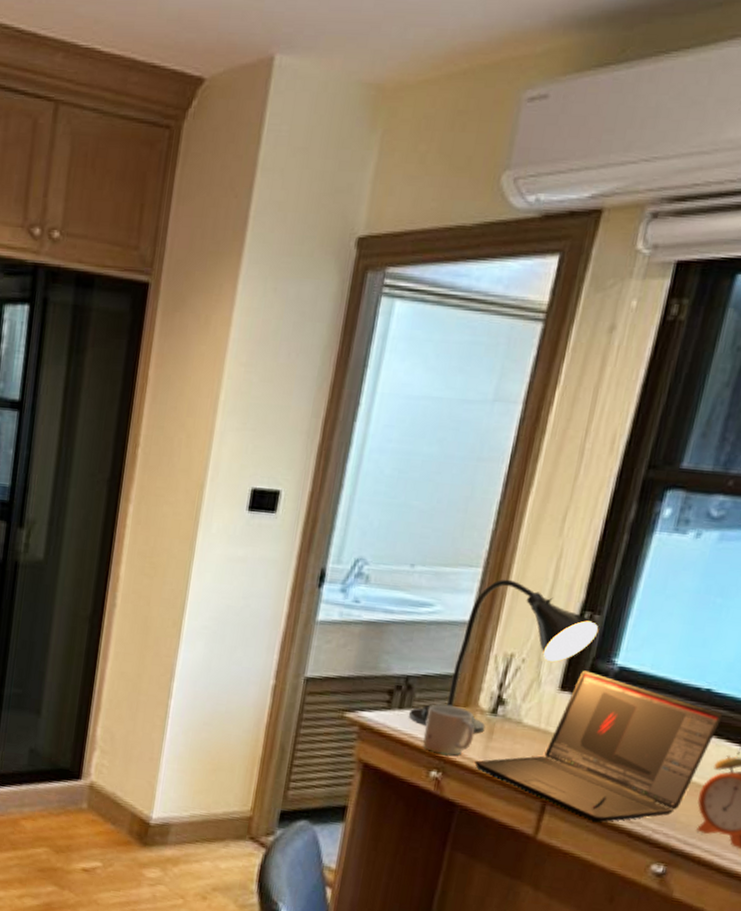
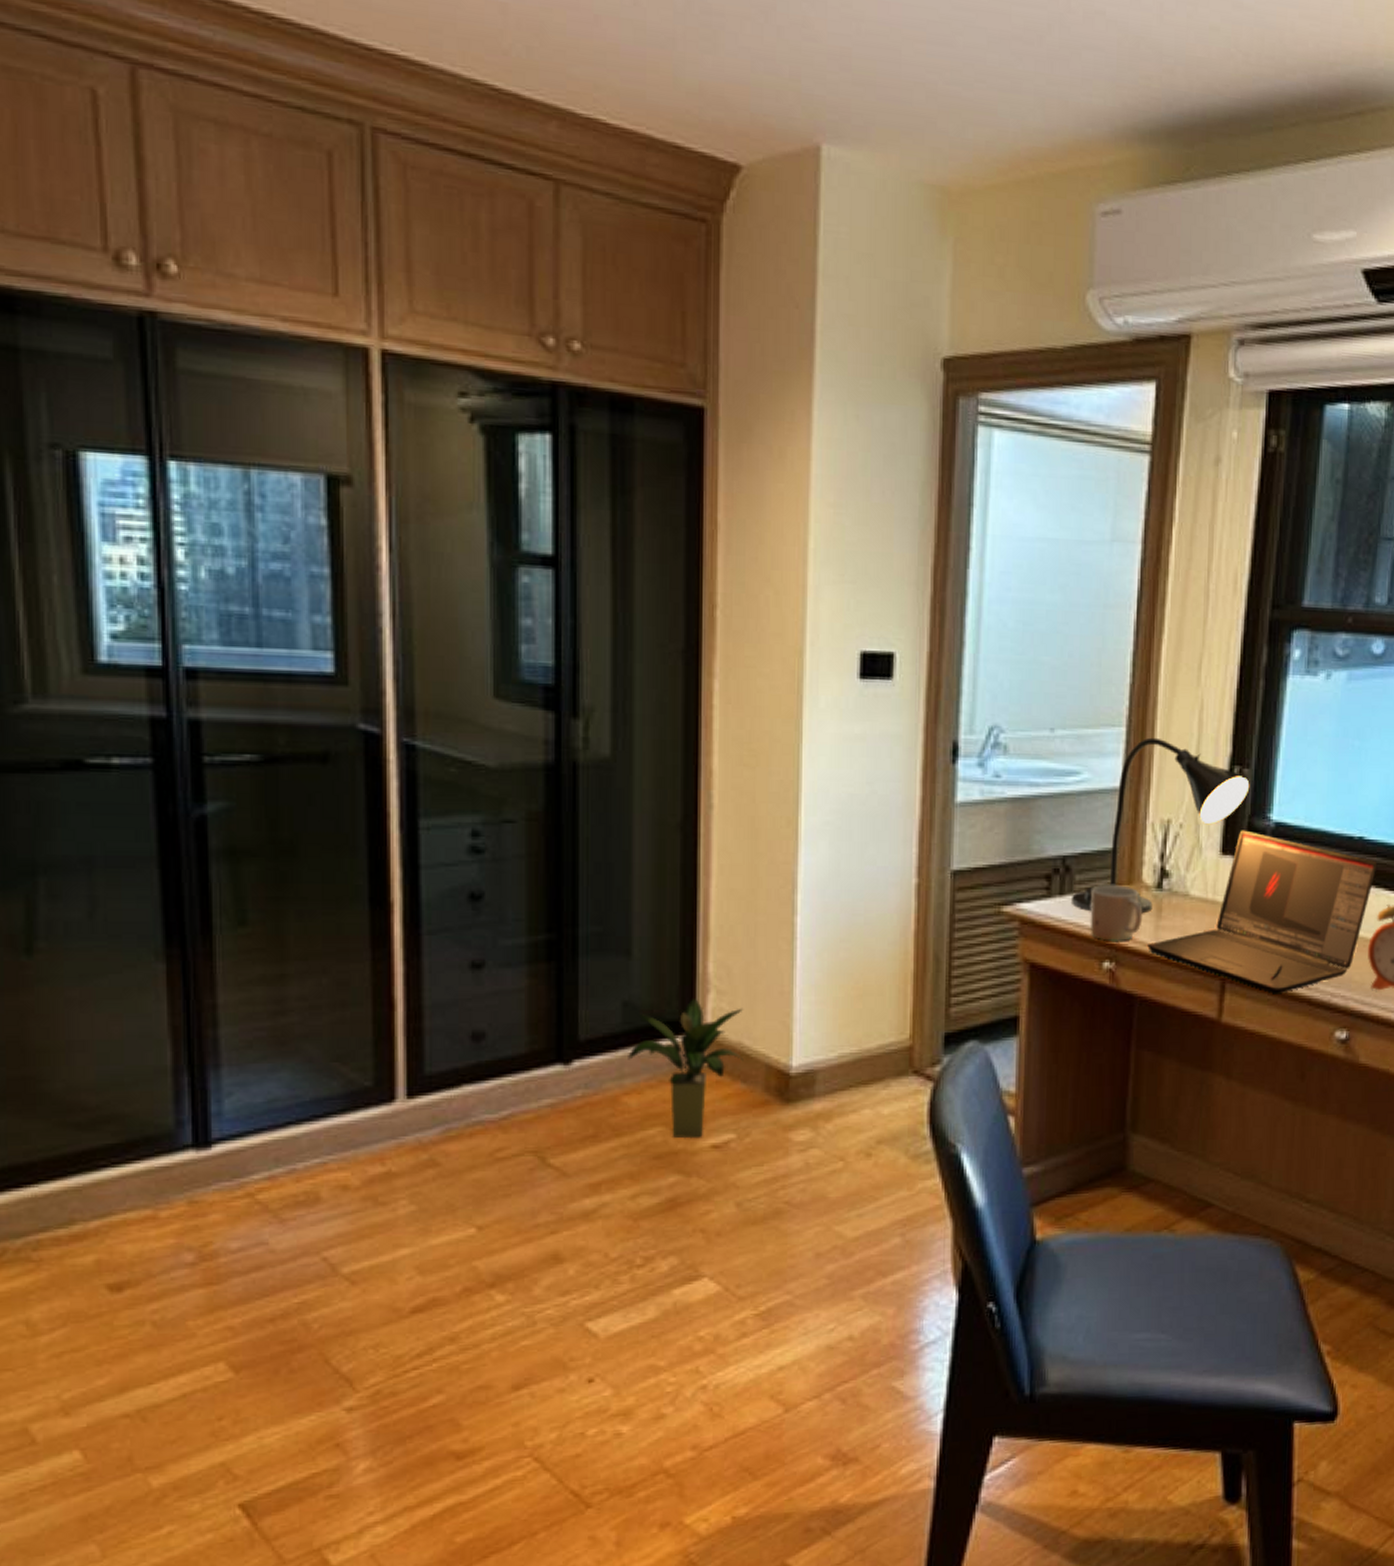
potted plant: none [28,754,120,861] -> present [628,999,744,1139]

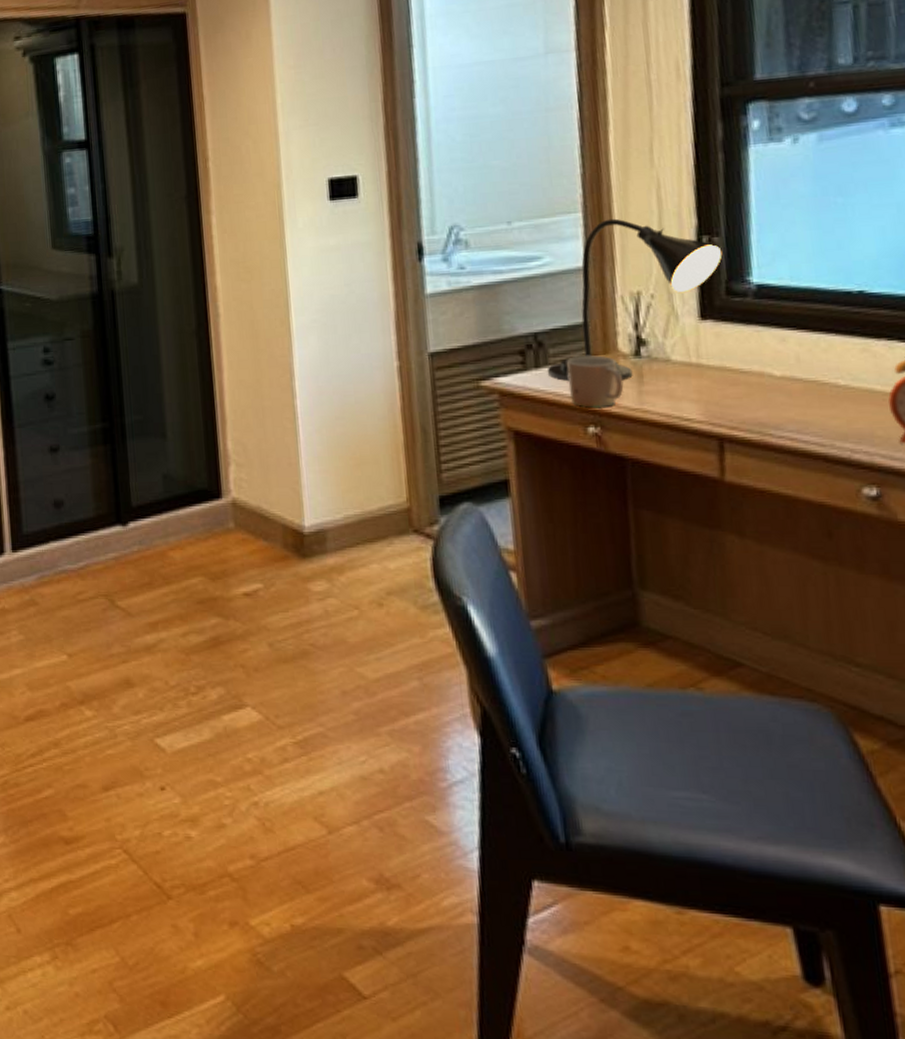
potted plant: present [628,999,744,1139] -> none [170,471,263,587]
laptop: present [1147,830,1378,993] -> none [632,295,887,451]

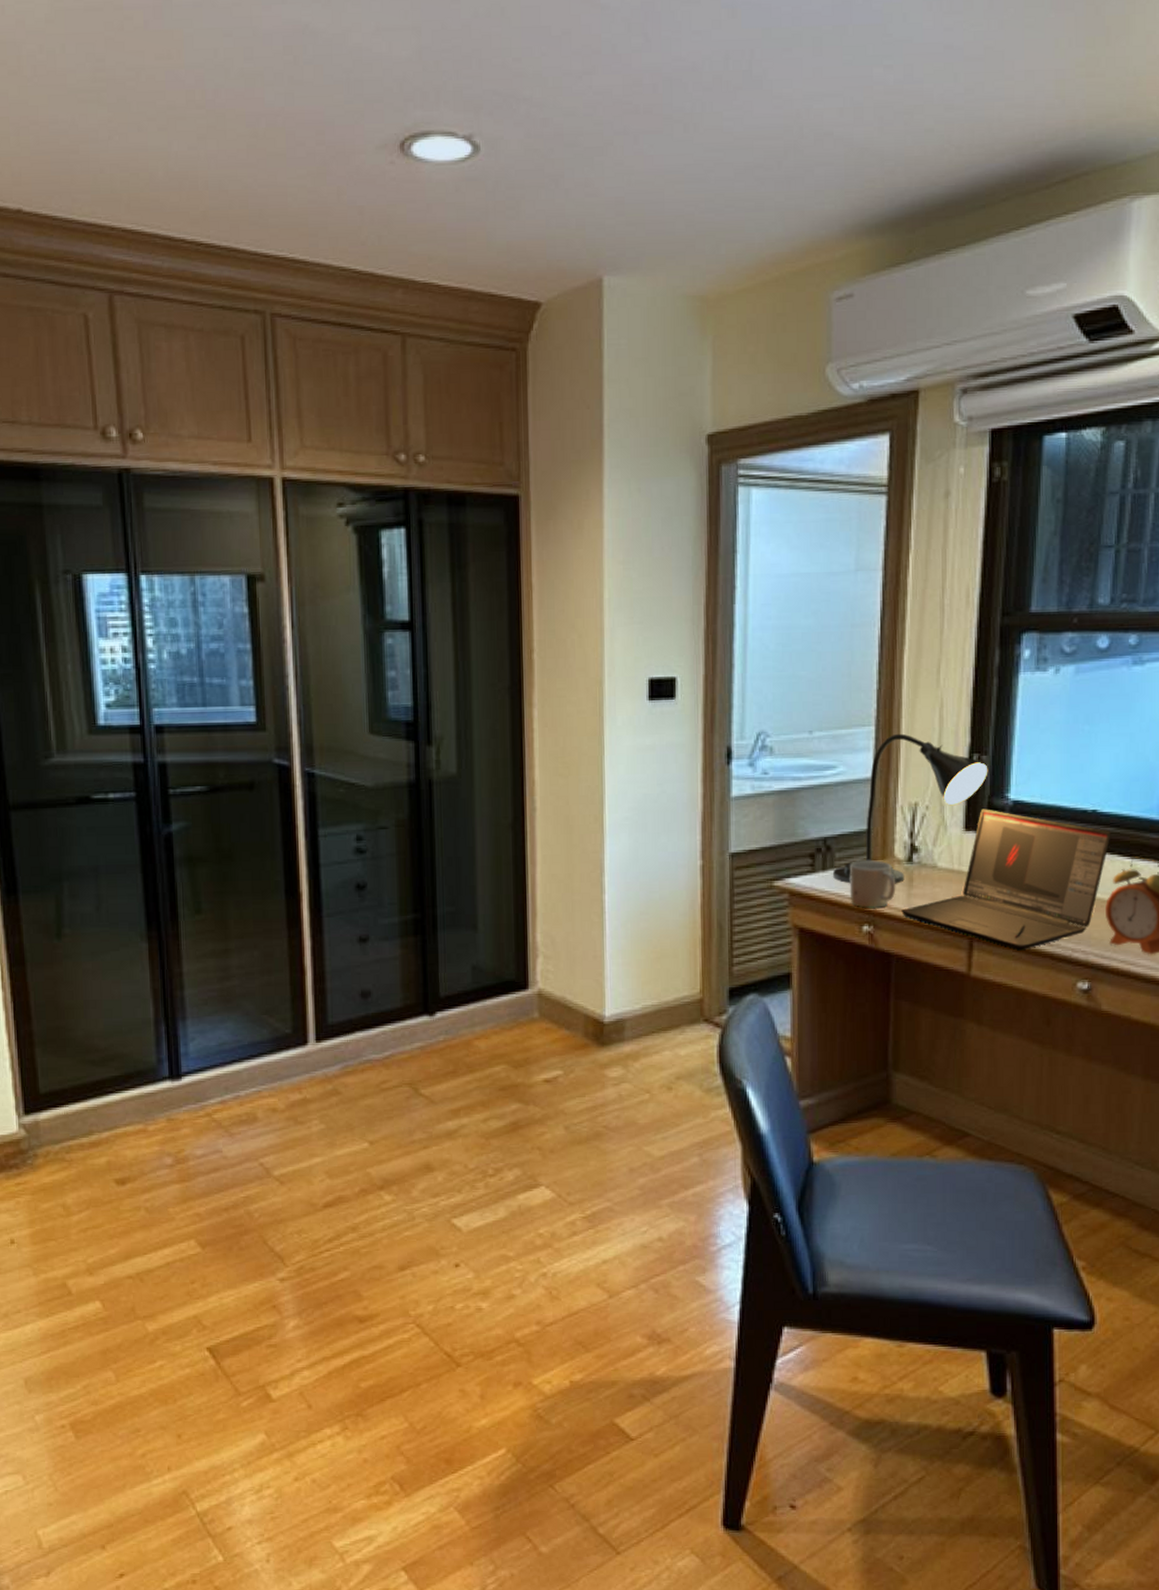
laptop: none [632,295,887,451] -> present [901,809,1111,950]

